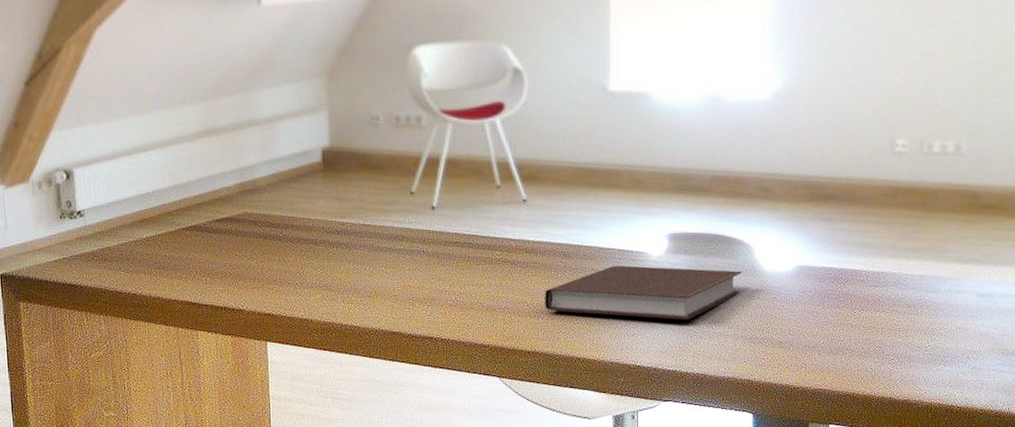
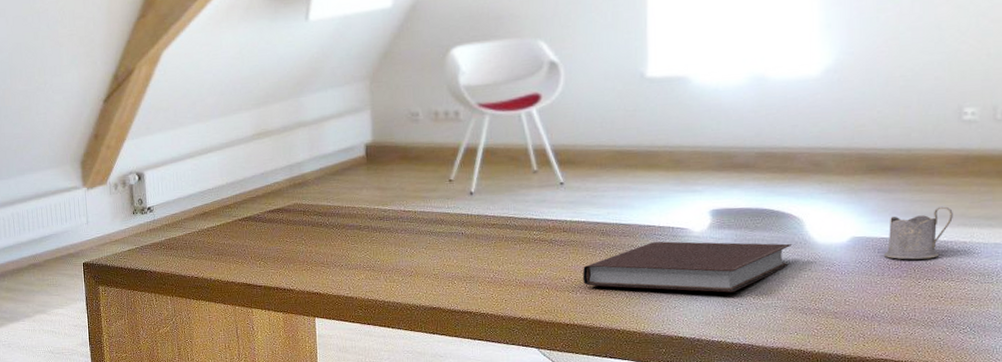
tea glass holder: none [824,237,885,290] -> present [883,206,953,260]

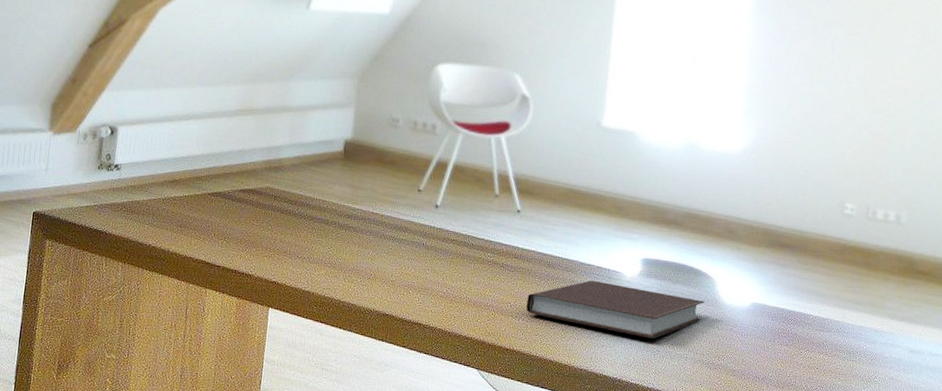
tea glass holder: present [883,206,953,260] -> none [775,286,831,332]

